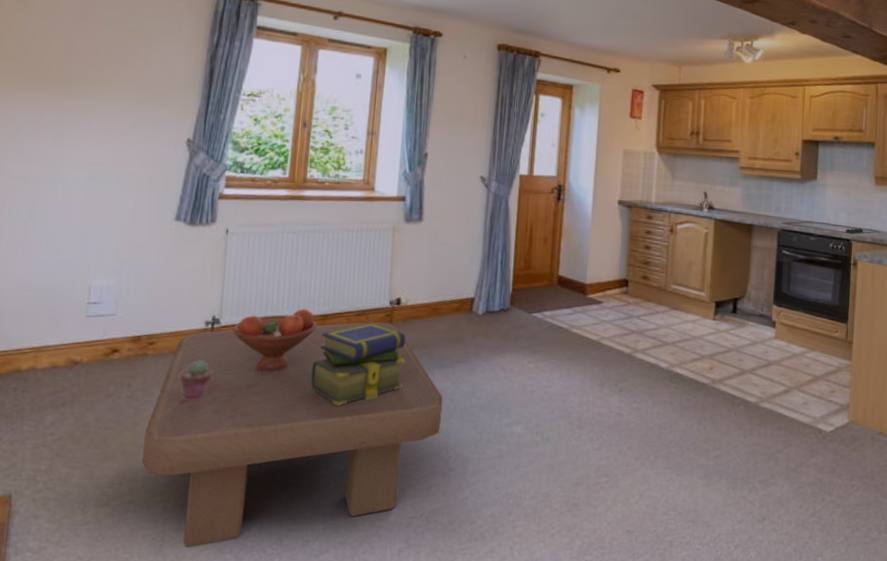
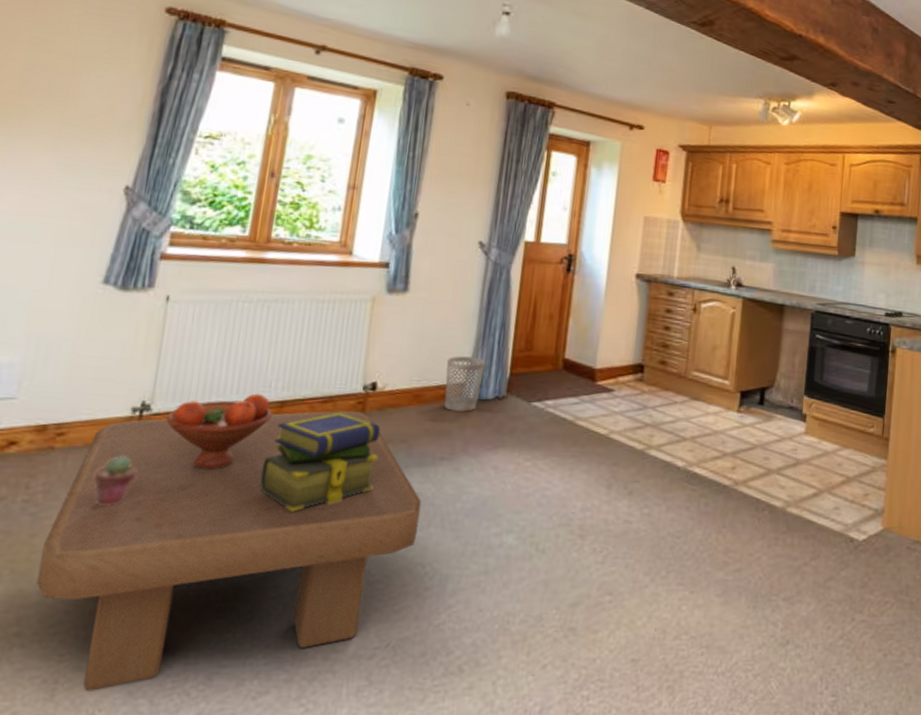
wastebasket: none [458,275,491,322] -> present [444,356,485,412]

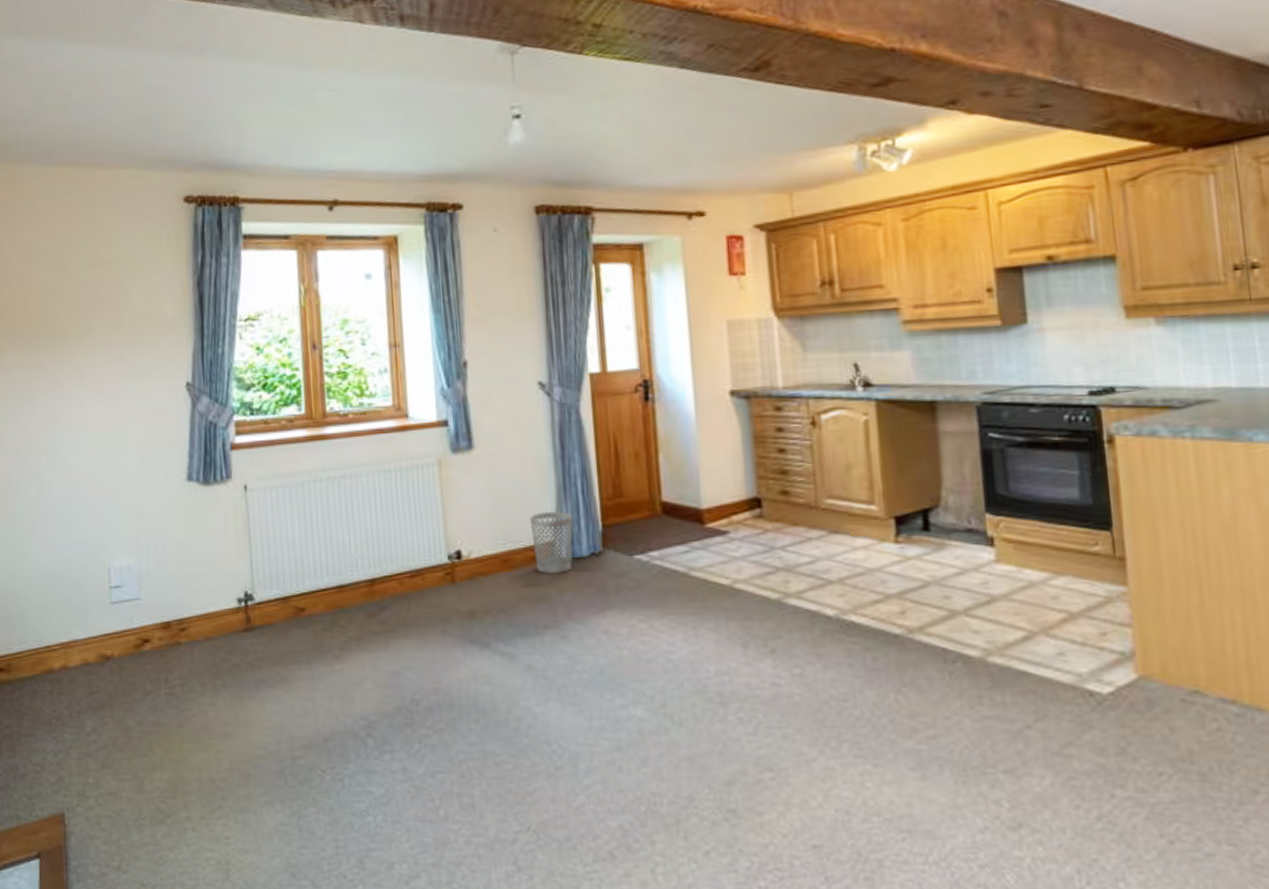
coffee table: present [37,411,422,691] -> none [191,584,536,872]
potted succulent: present [95,456,137,507] -> none [220,647,254,697]
fruit bowl: present [165,393,272,469] -> none [268,574,365,654]
stack of books: present [259,411,381,512] -> none [366,584,480,692]

